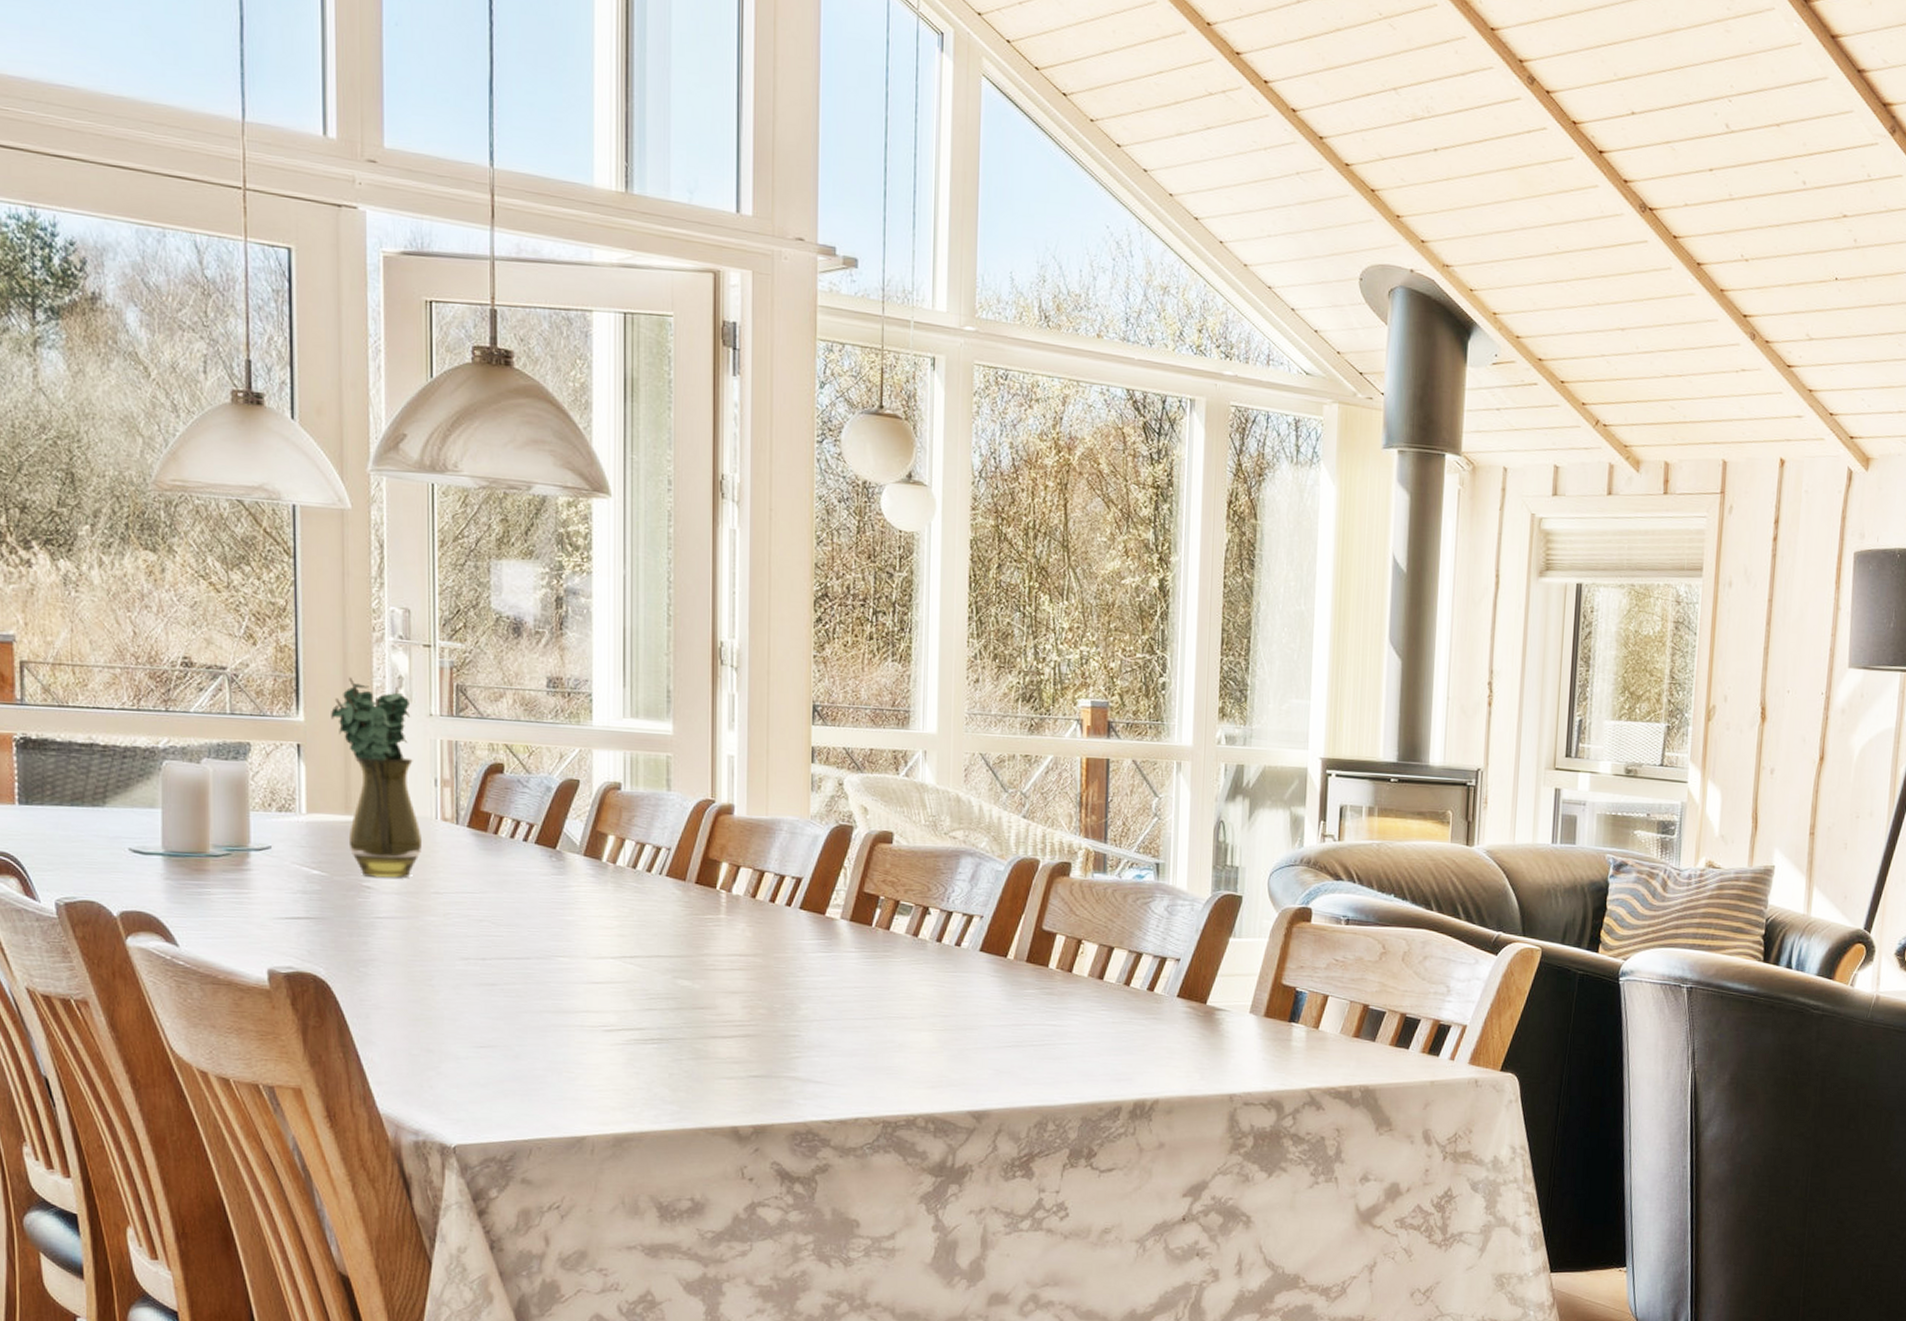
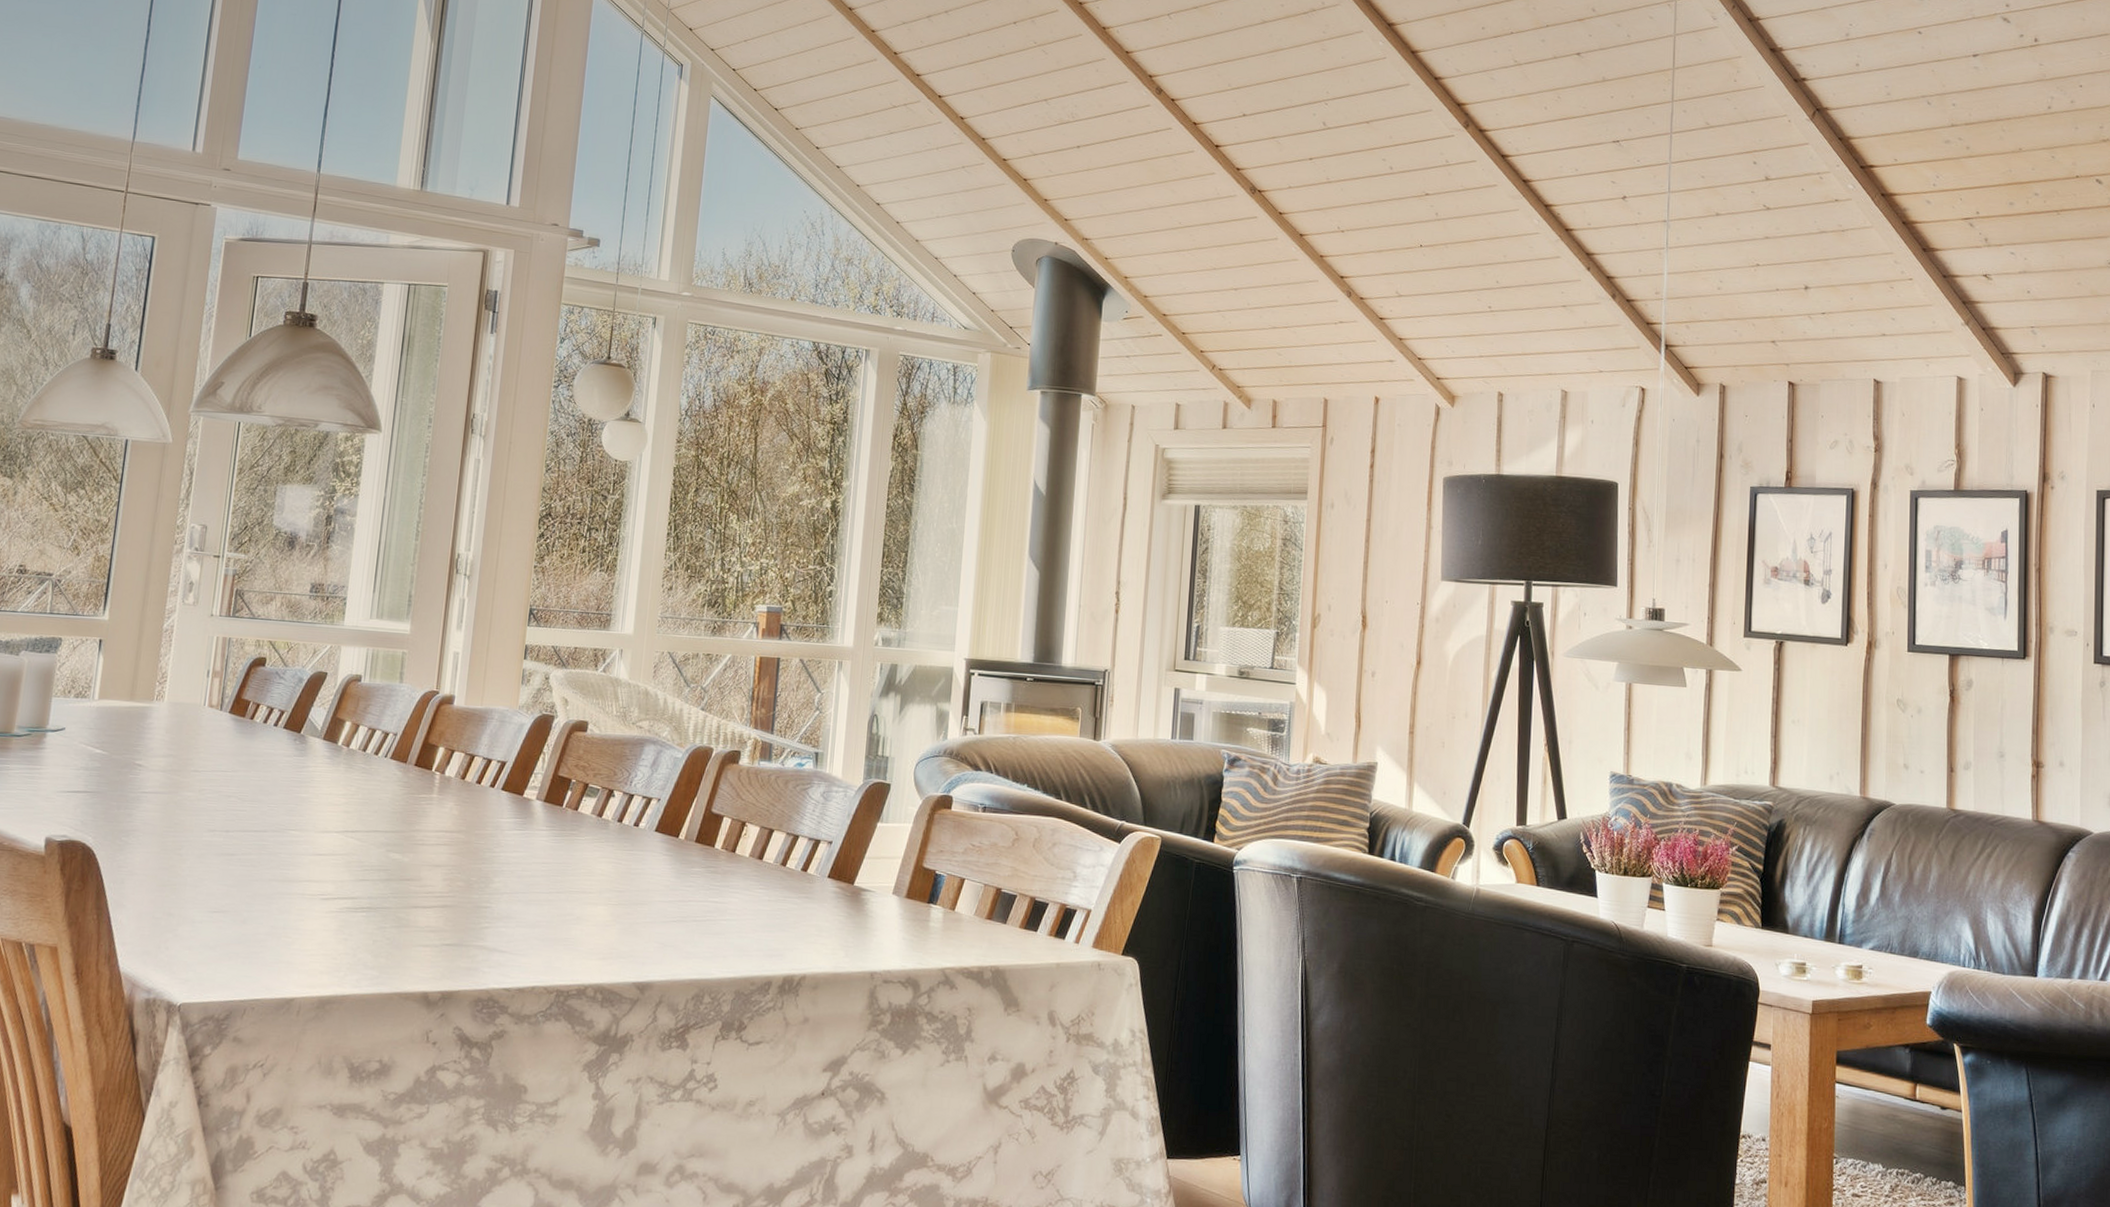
vase: present [331,677,422,878] -> none [129,583,196,757]

